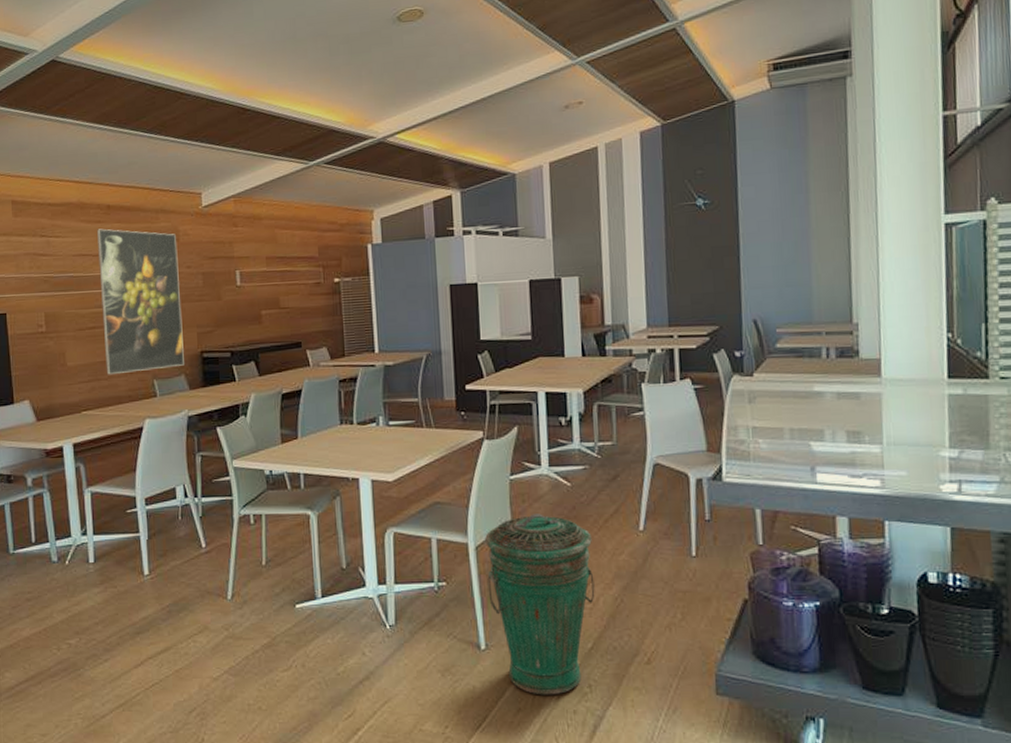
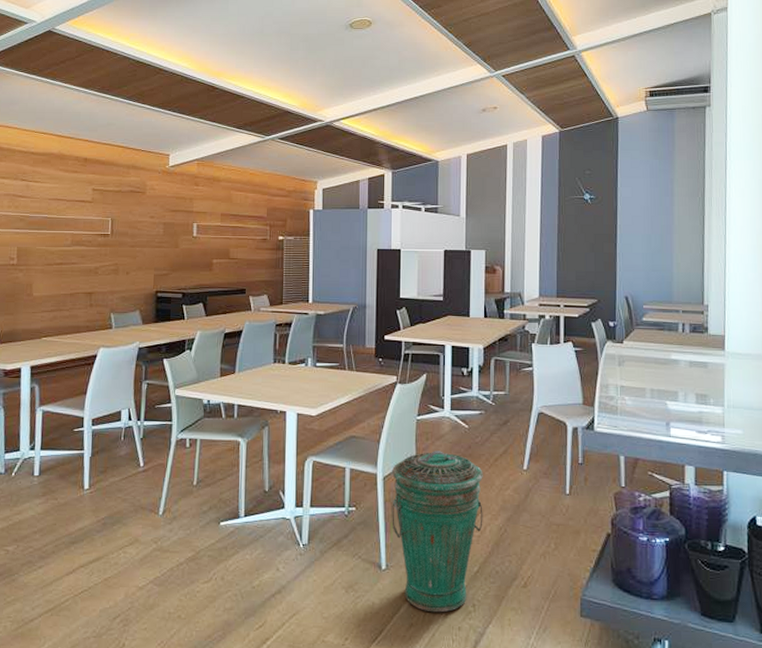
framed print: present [96,228,184,375] -> none [68,178,144,307]

